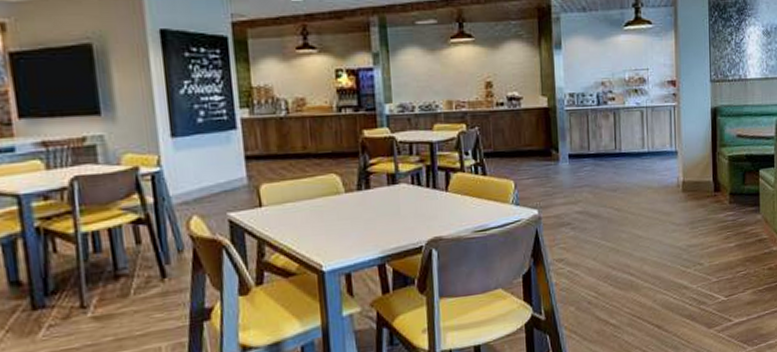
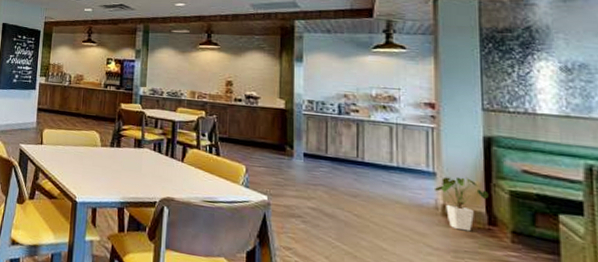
house plant: none [677,151,715,203] -> present [435,176,489,232]

